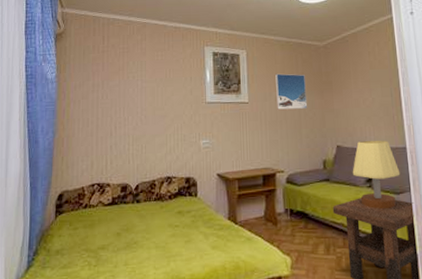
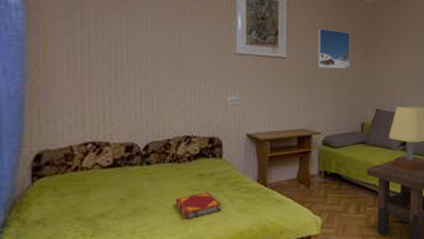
hardback book: none [159,228,198,254] -> present [175,192,222,220]

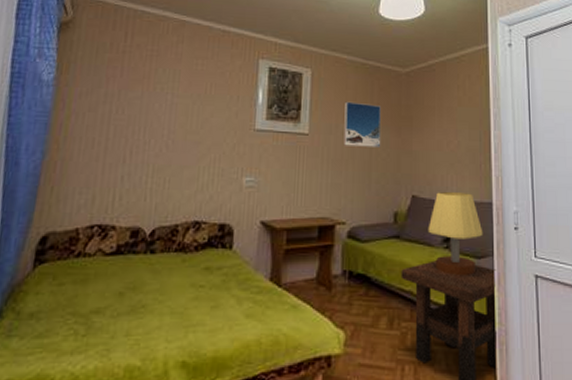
hardback book: present [175,192,222,220] -> none [176,289,228,323]

